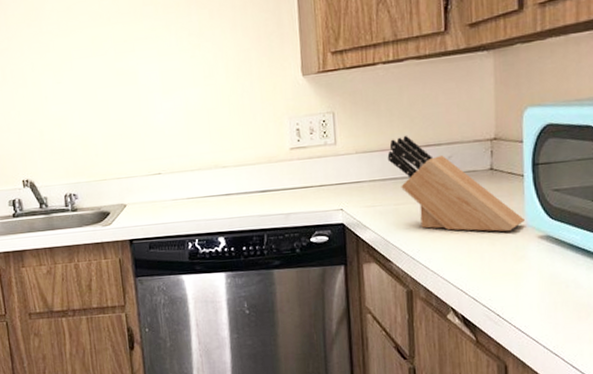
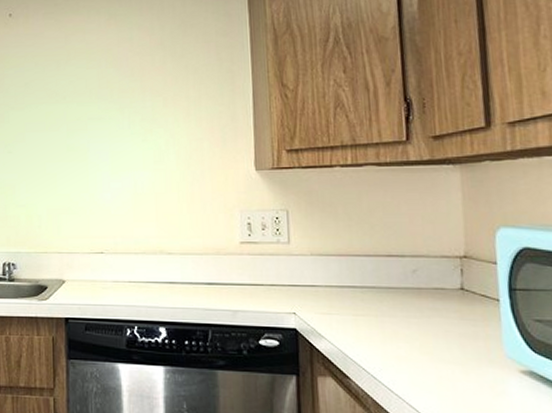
knife block: present [387,135,525,232] -> none [345,242,503,361]

